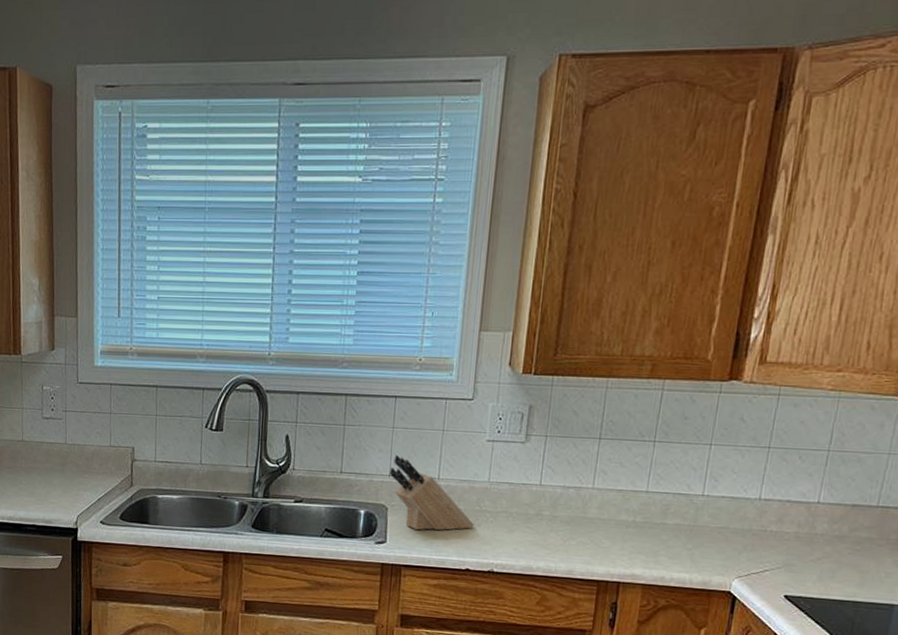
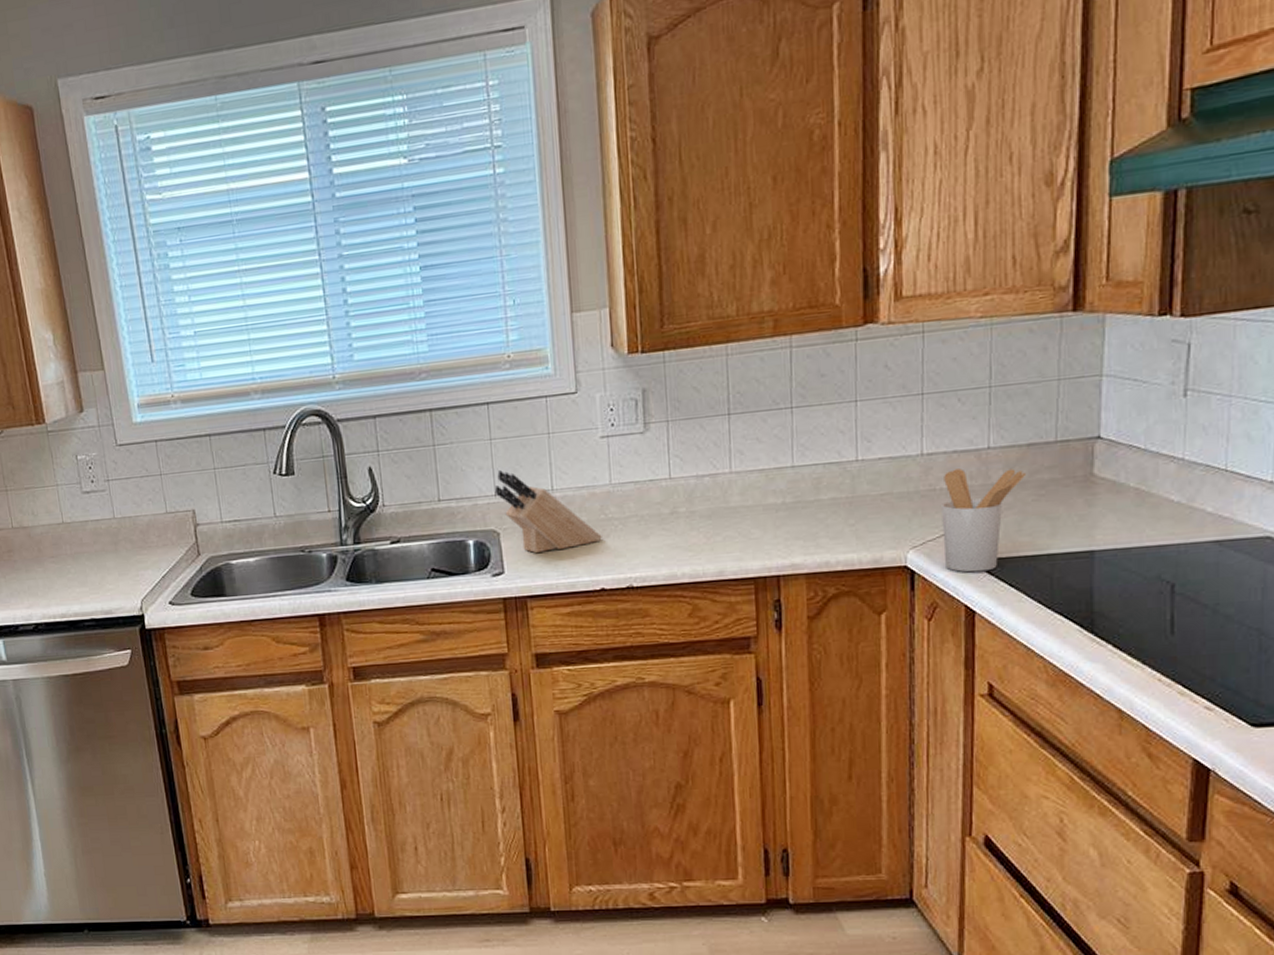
utensil holder: none [763,516,848,608] -> present [941,468,1027,573]

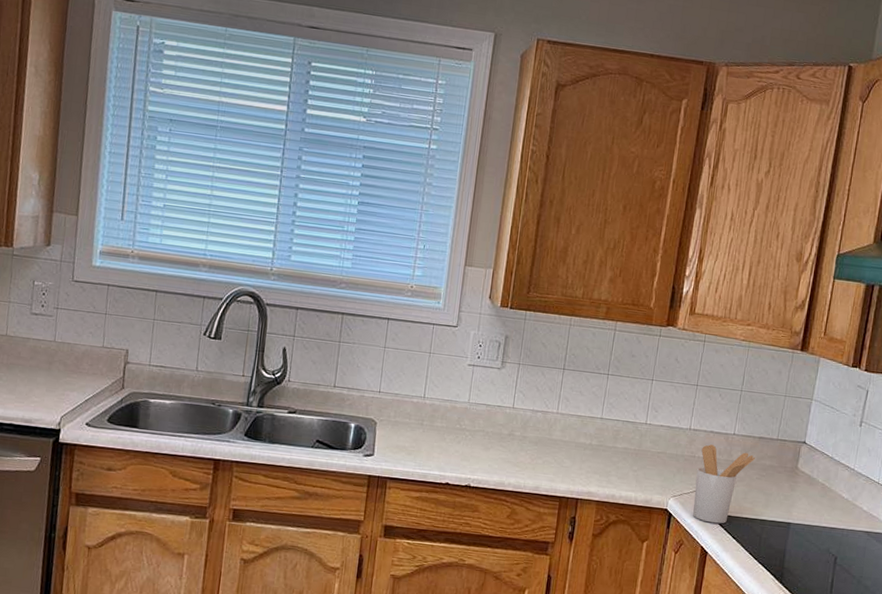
knife block: present [494,470,602,553] -> none [379,373,455,446]

